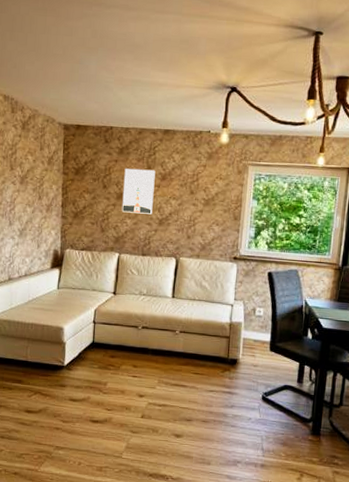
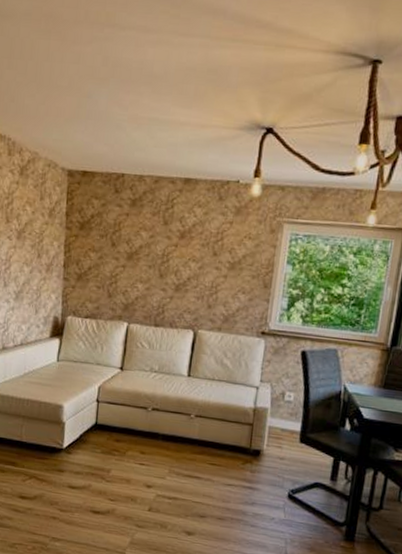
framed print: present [121,168,156,215] -> none [132,223,173,279]

